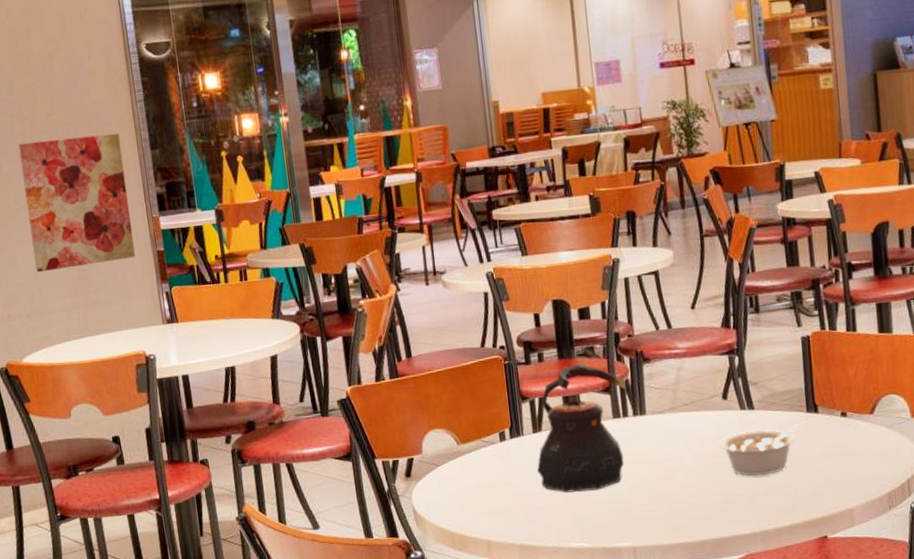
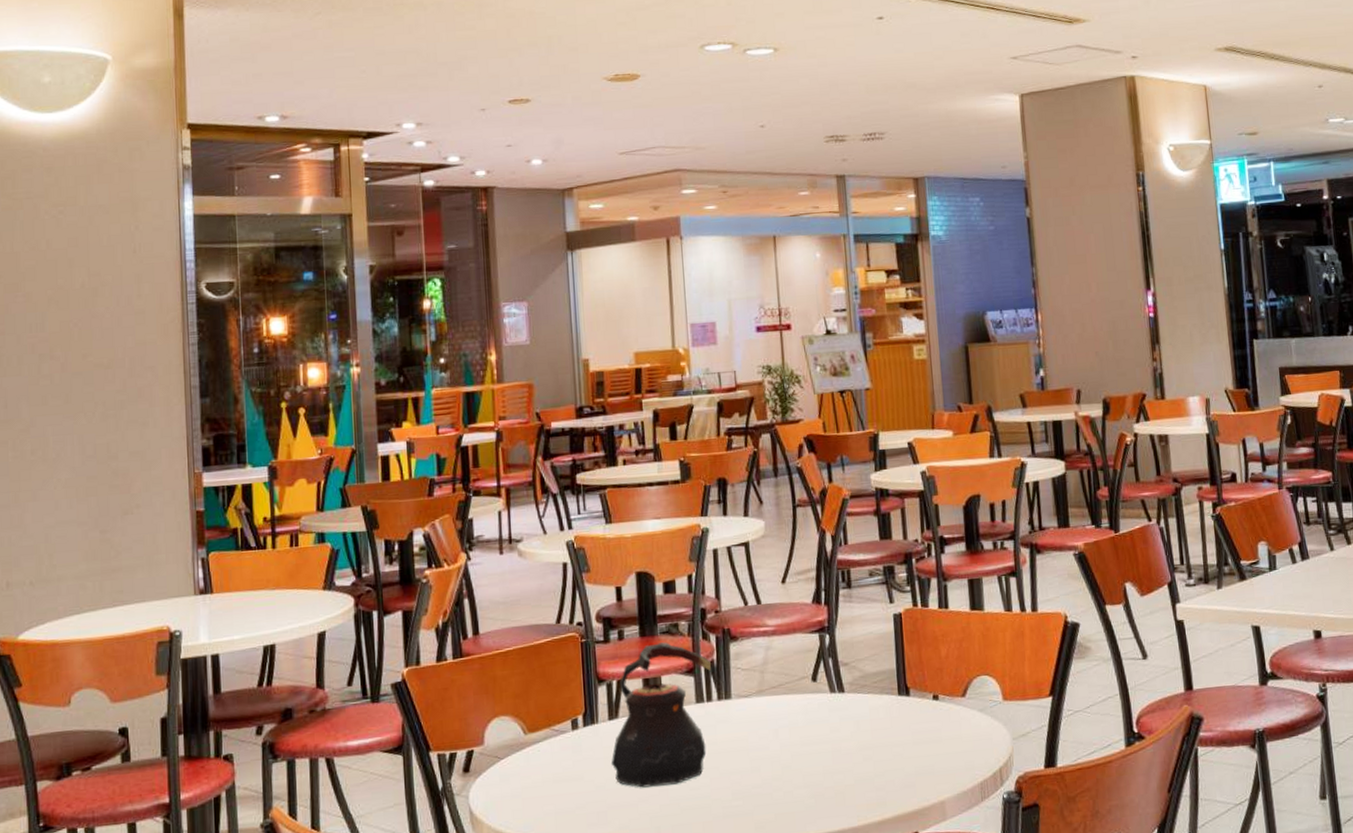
wall art: present [18,133,135,273] -> none [44,378,170,534]
legume: present [718,423,803,476] -> none [807,707,894,766]

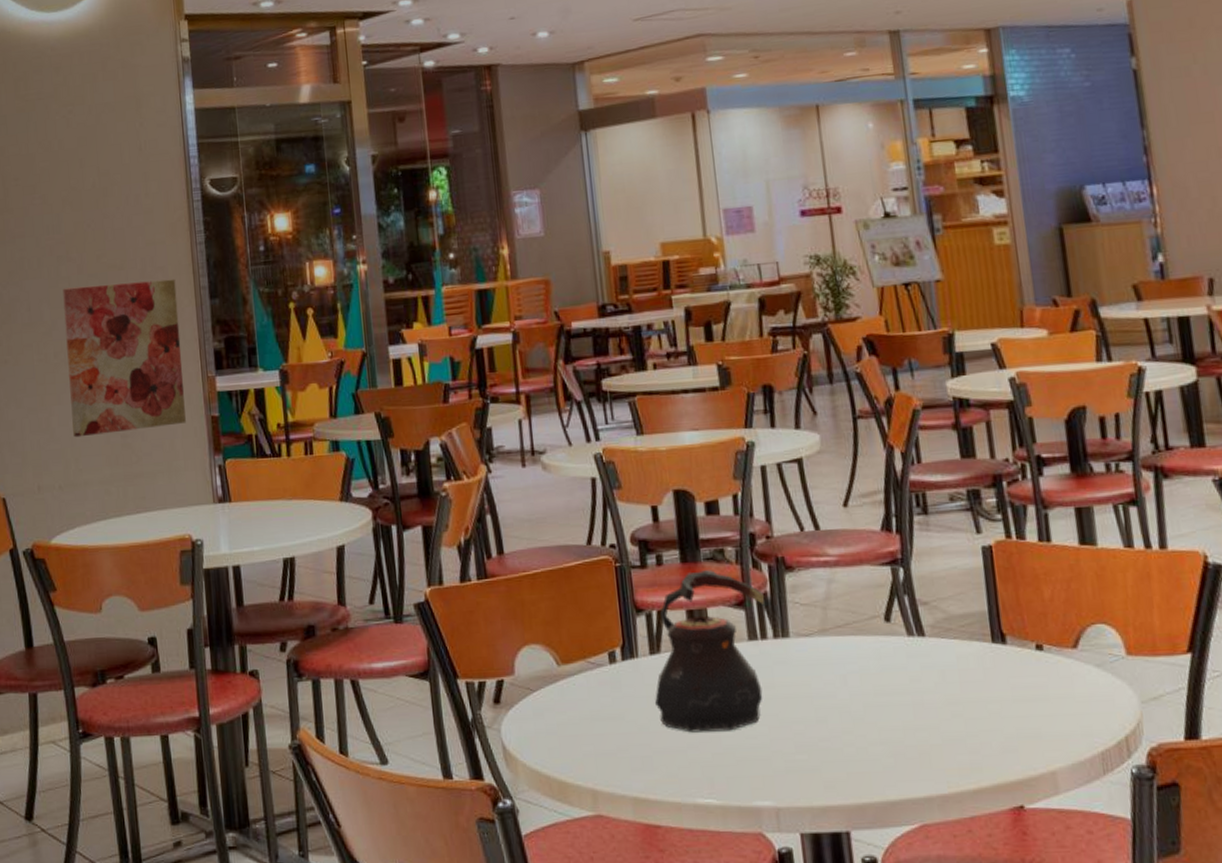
wall art: none [44,378,170,534] -> present [62,279,186,438]

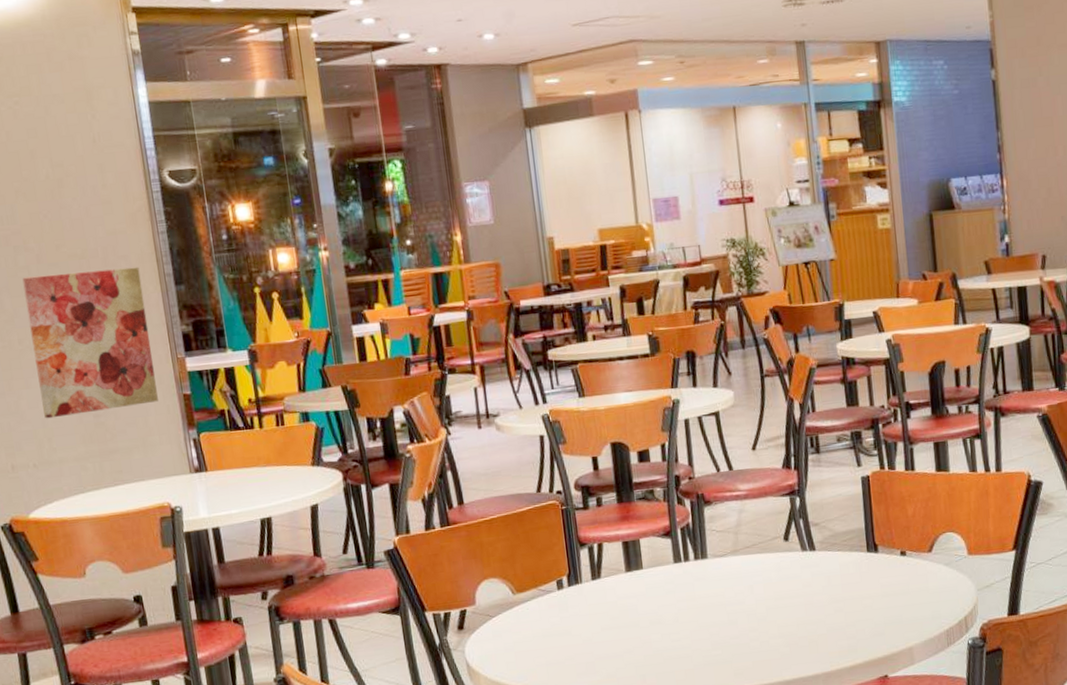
teapot: present [654,570,764,733] -> none [596,507,687,641]

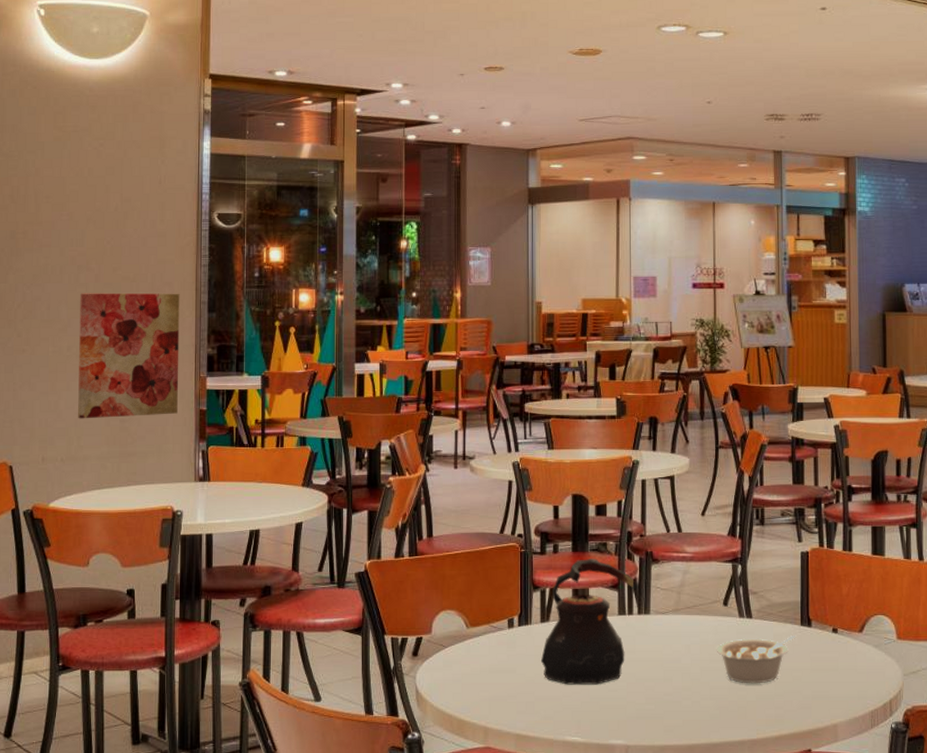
teapot: none [596,507,687,641] -> present [540,559,633,685]
legume: none [780,563,864,618] -> present [716,636,796,684]

